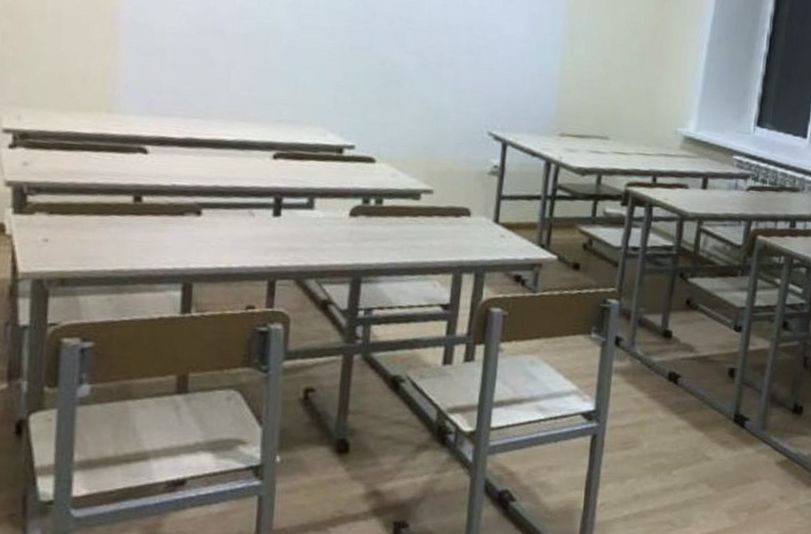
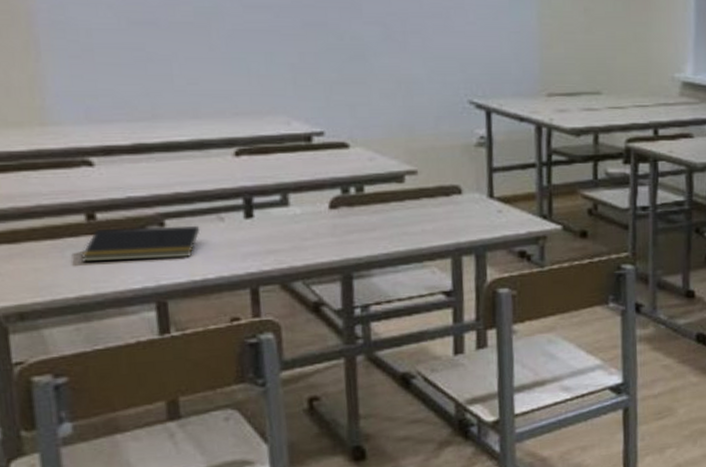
notepad: none [123,211,232,245] -> present [81,225,200,263]

